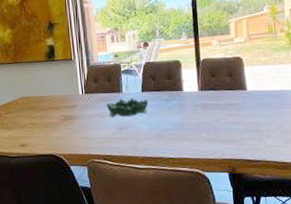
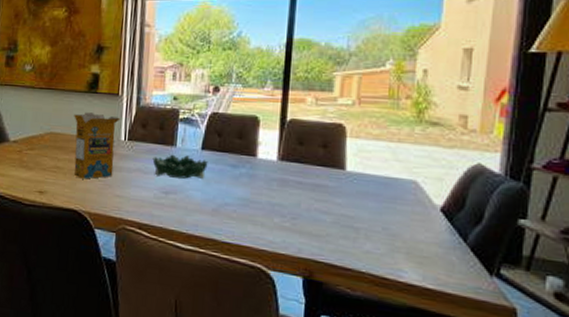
cereal box: none [39,76,78,130] -> present [74,112,121,179]

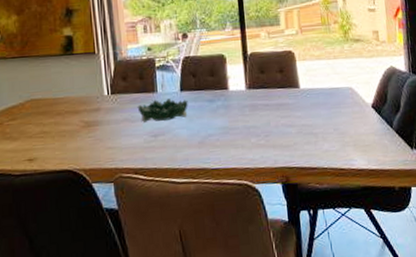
cereal box: present [74,112,121,179] -> none [53,74,102,139]

